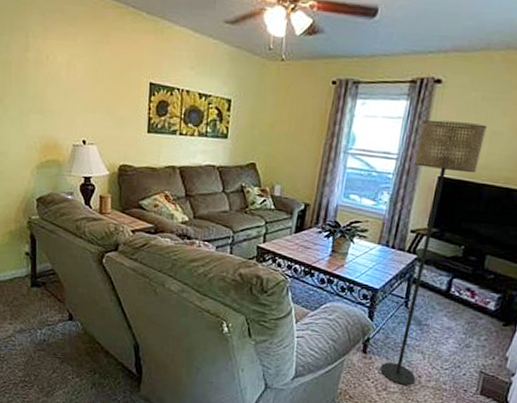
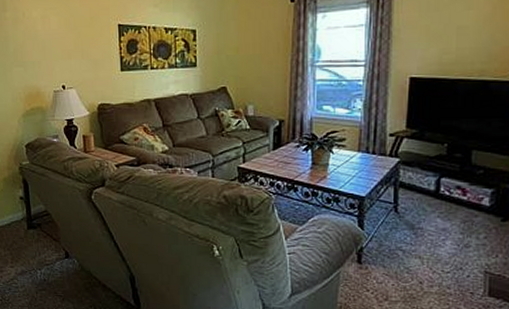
floor lamp: present [380,120,487,386] -> none [378,21,452,293]

